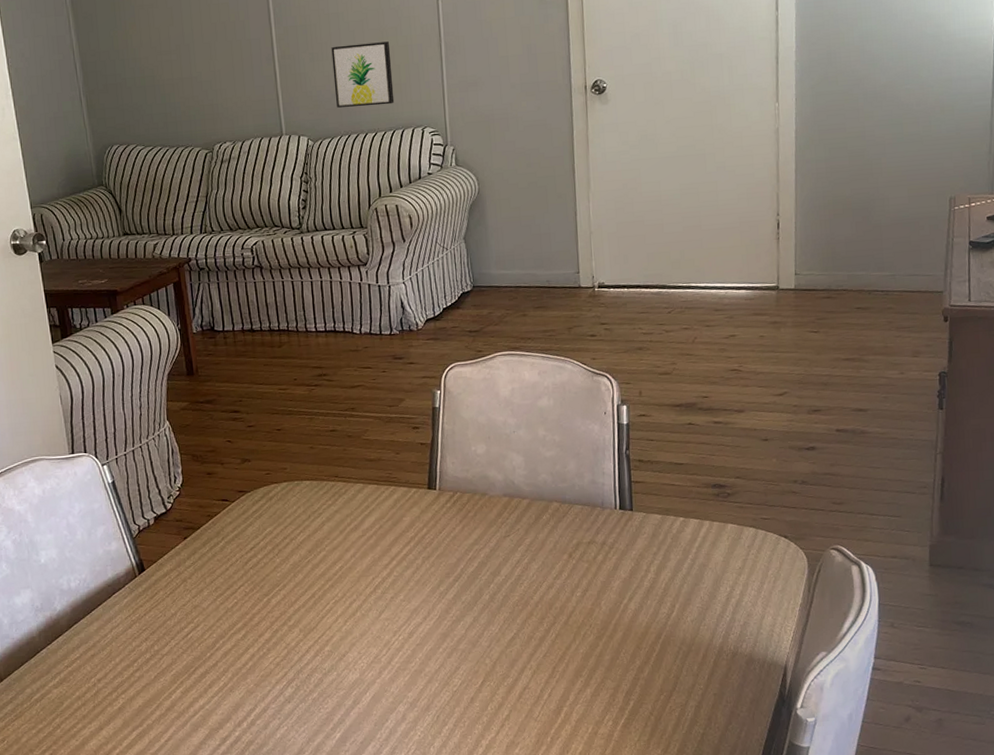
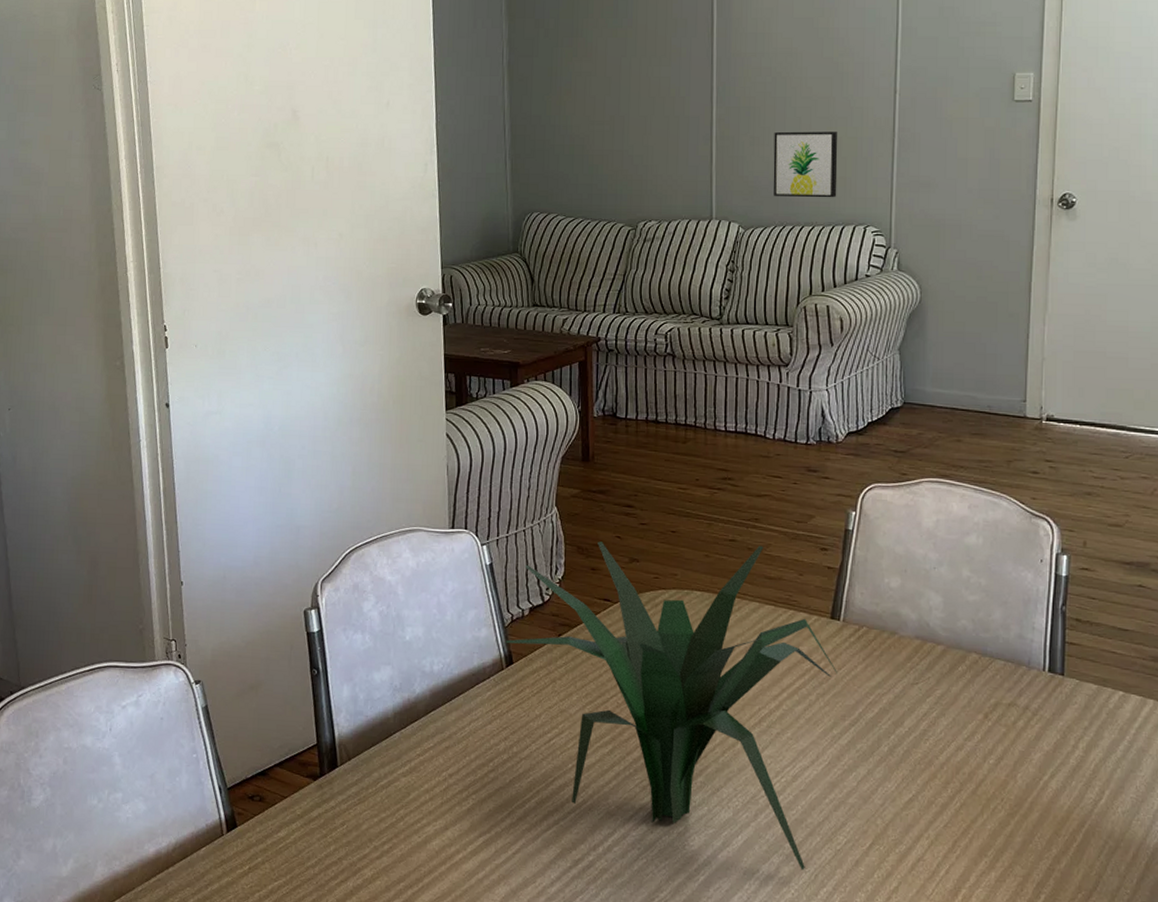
plant: none [135,432,439,714] -> present [506,541,837,871]

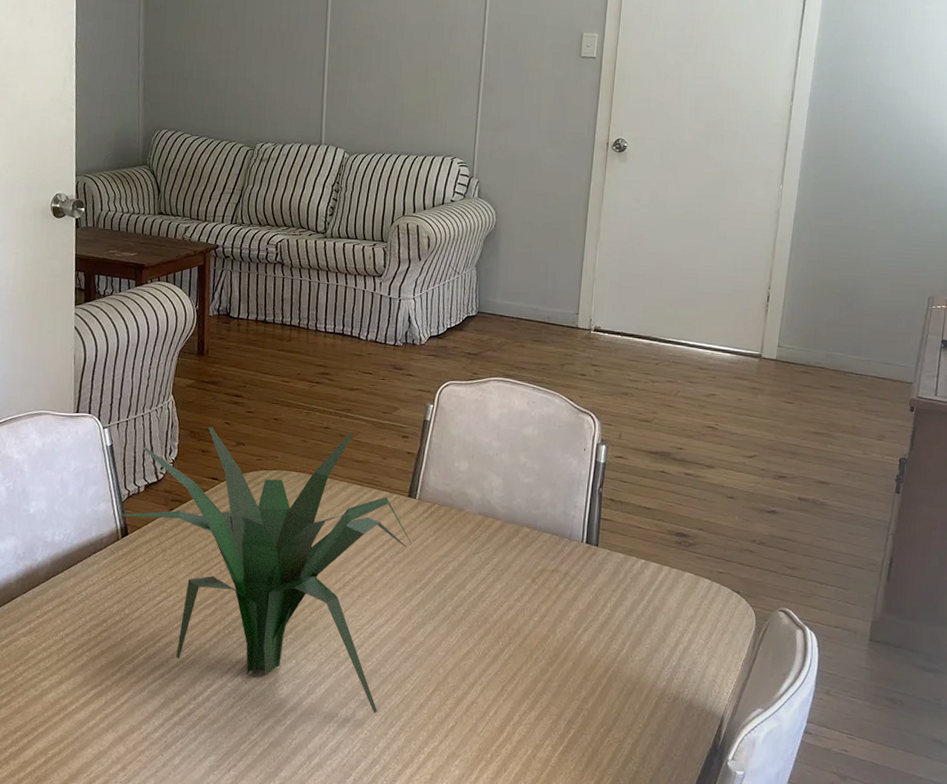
wall art: present [773,131,838,198] -> none [375,70,433,132]

